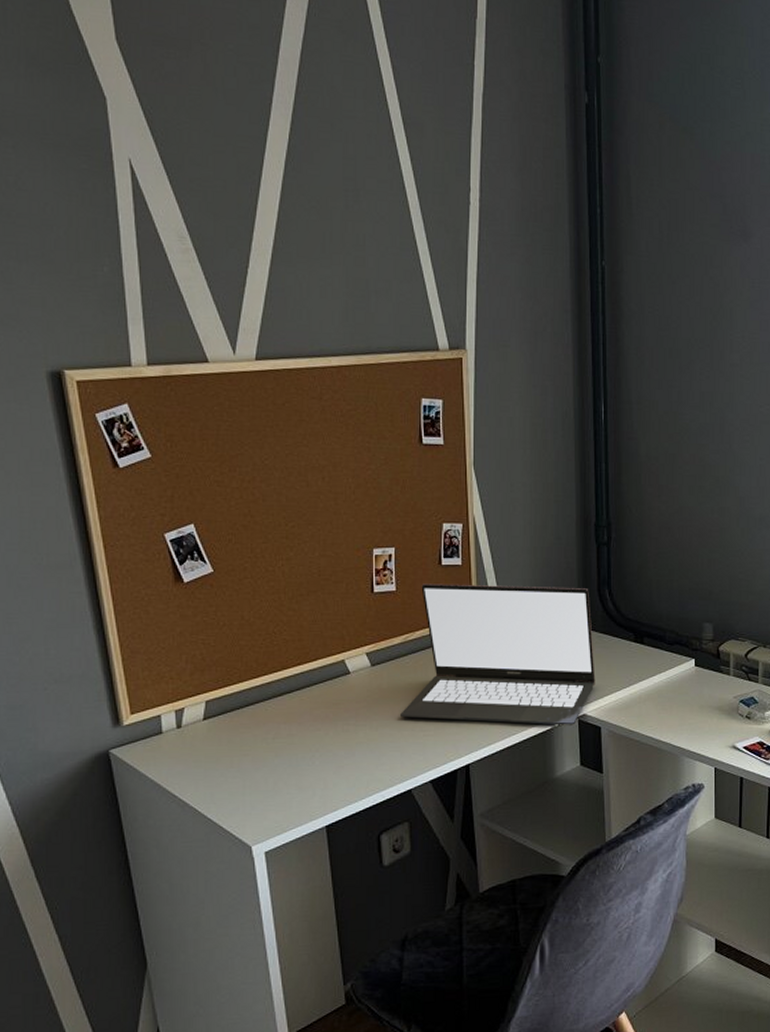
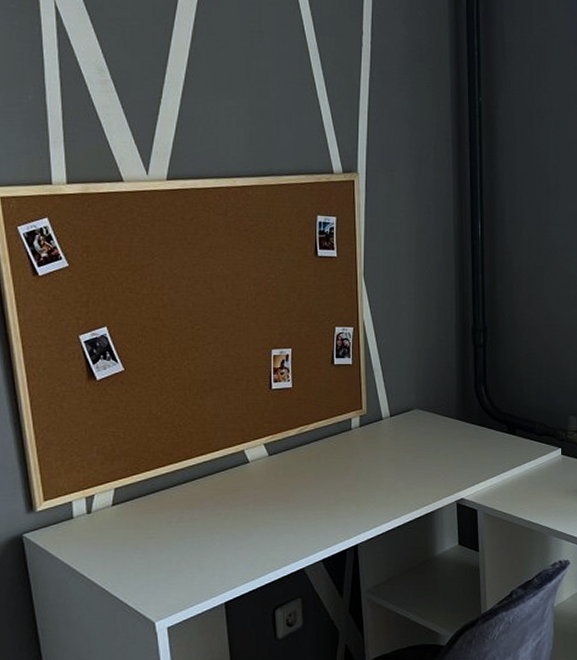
laptop: present [400,584,595,725] -> none [295,381,472,509]

